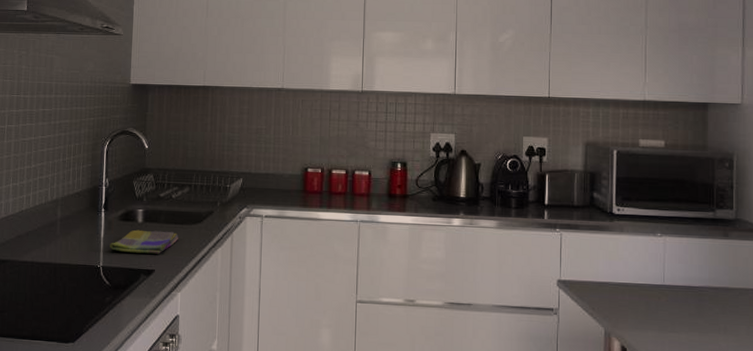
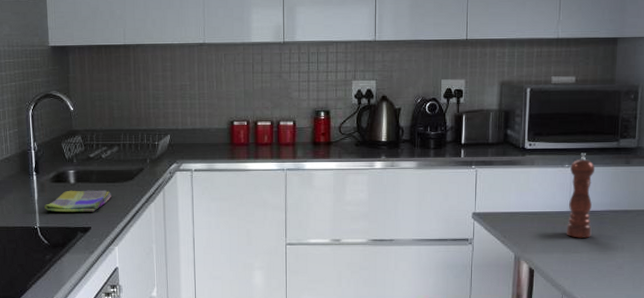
pepper mill: none [661,221,691,316] -> present [566,153,596,238]

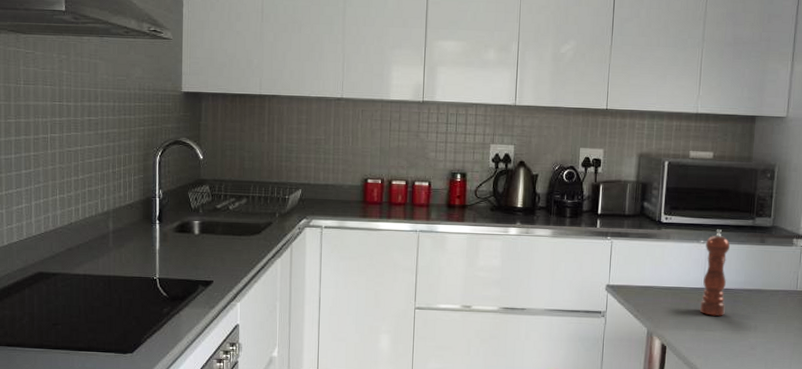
dish towel: present [44,190,111,212] -> none [166,241,237,265]

